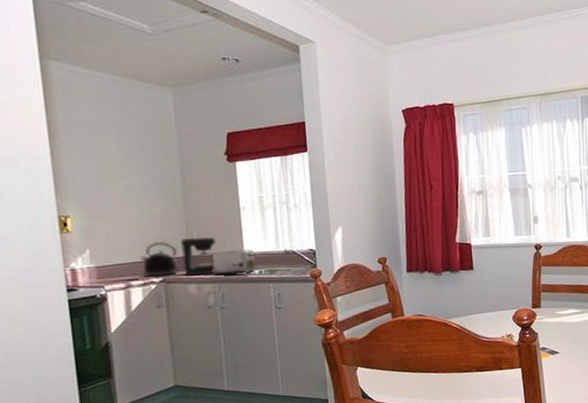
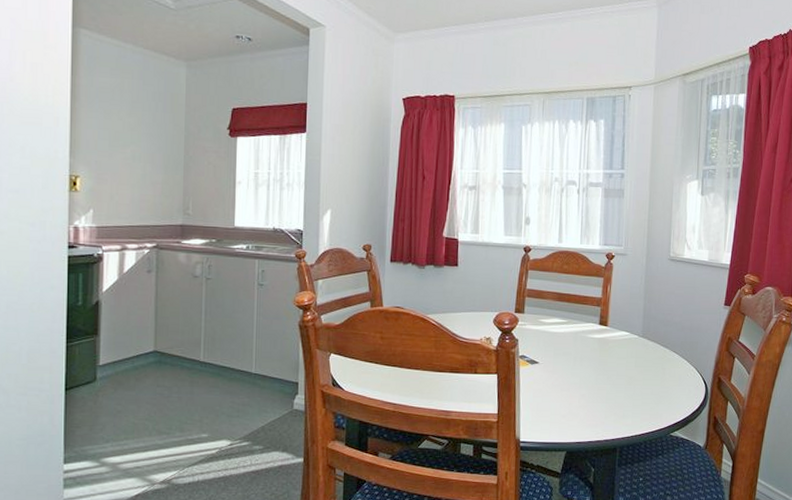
kettle: present [139,241,180,277] -> none [137,207,172,243]
coffee maker: present [181,237,216,276] -> none [176,206,209,246]
toaster: present [211,249,255,276] -> none [203,223,244,248]

